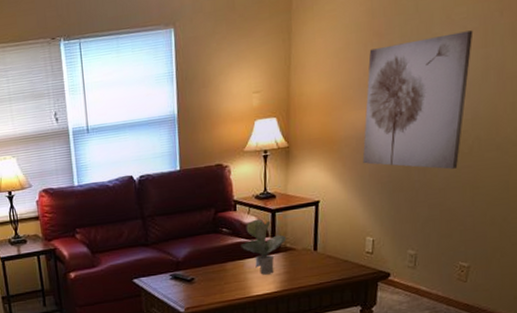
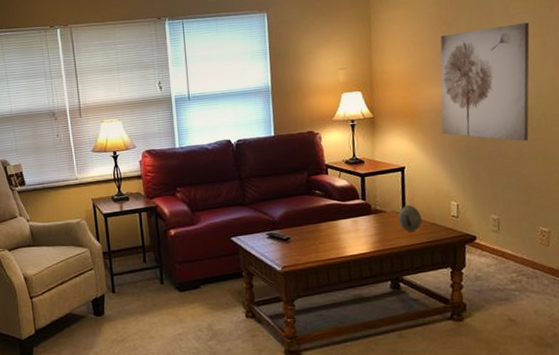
potted plant: present [240,219,287,275] -> none [333,182,377,236]
decorative egg: none [308,242,335,270] -> present [398,205,423,232]

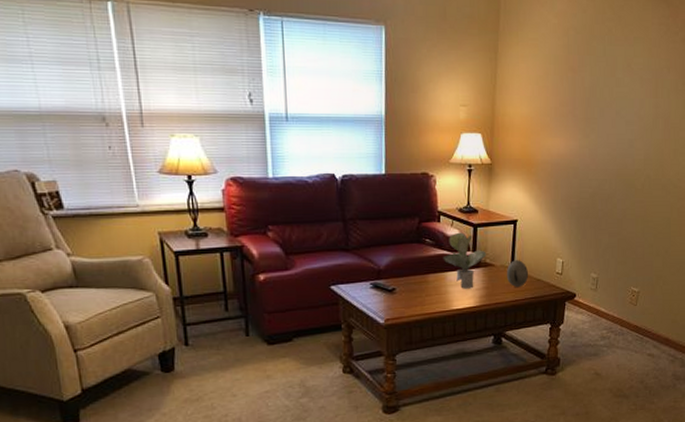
potted plant: none [333,182,377,236] -> present [443,232,487,289]
wall art: present [440,22,530,141] -> none [556,80,648,202]

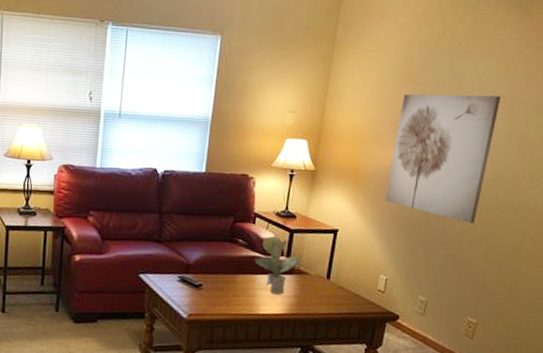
decorative egg: present [506,260,529,287] -> none [320,271,346,300]
wall art: none [556,80,648,202] -> present [385,94,501,223]

